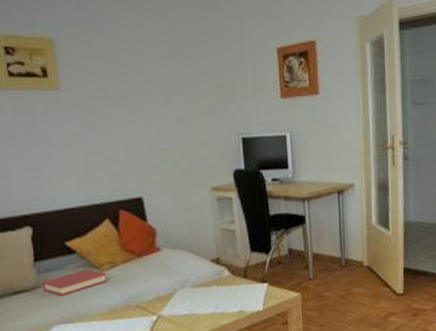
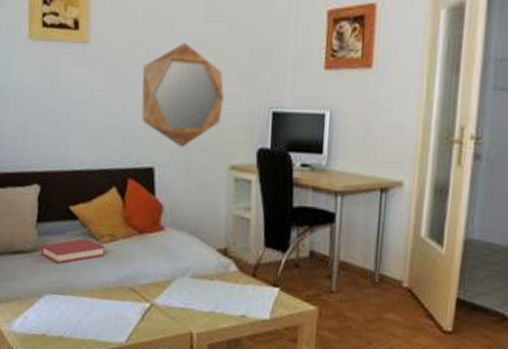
home mirror: none [117,83,198,177] -> present [141,43,224,147]

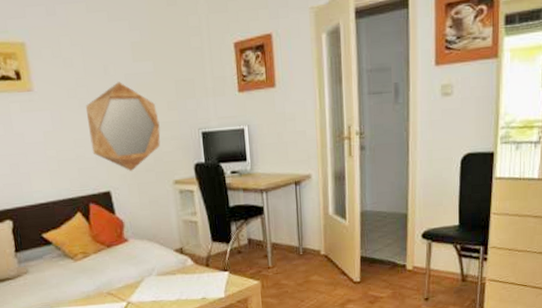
hardback book: present [40,239,105,264] -> none [23,259,81,284]

